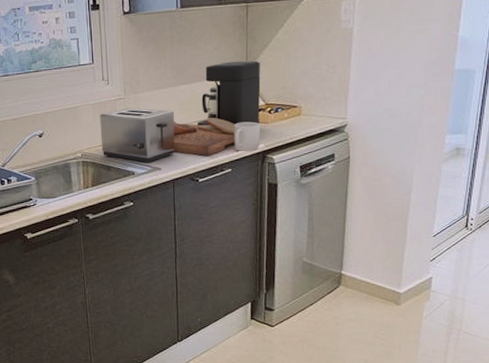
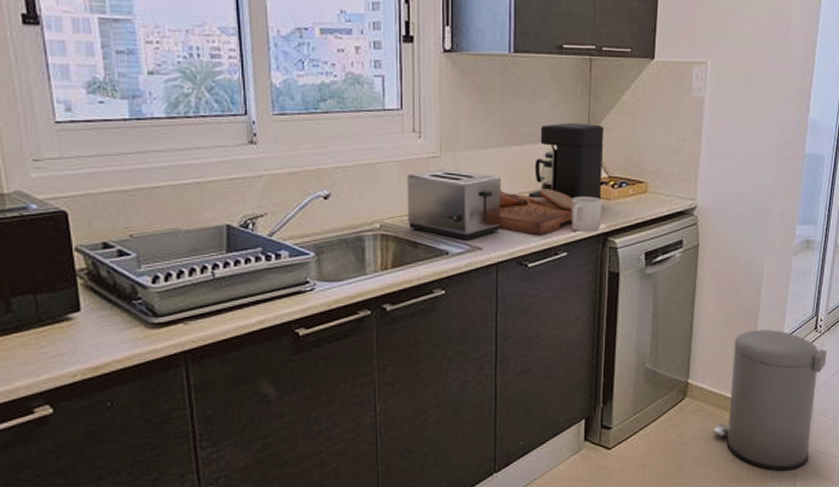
pedal bin: none [365,228,478,349] -> present [712,330,827,471]

